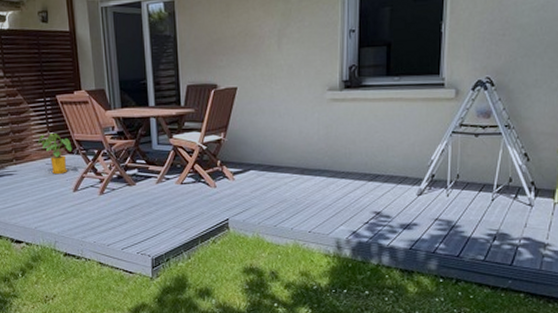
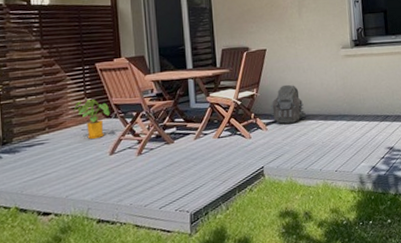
backpack: none [238,130,279,174] -> present [270,84,306,124]

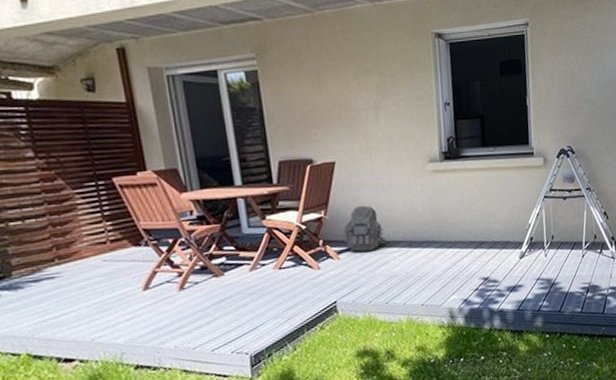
house plant: present [73,99,110,140] -> none [89,222,139,273]

